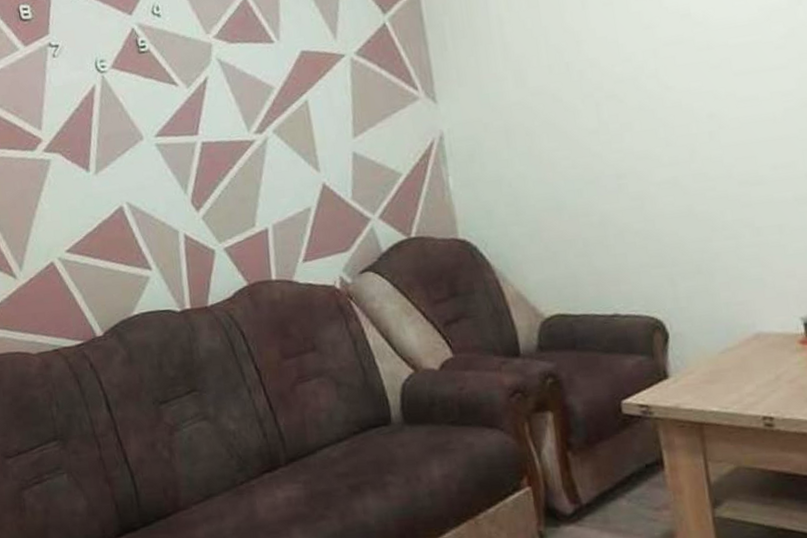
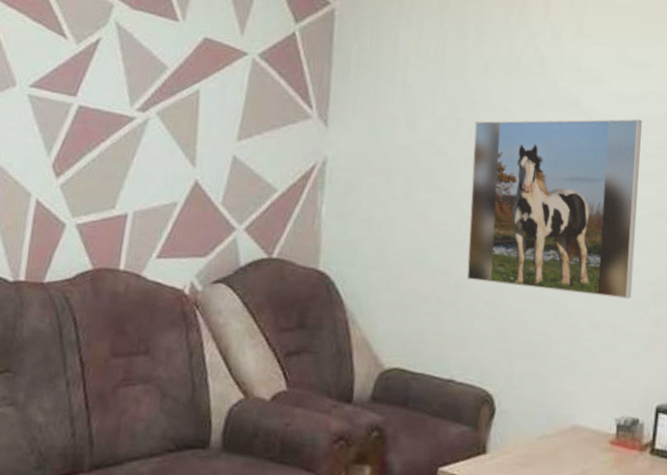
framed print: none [584,13,792,216] -> present [466,119,642,299]

